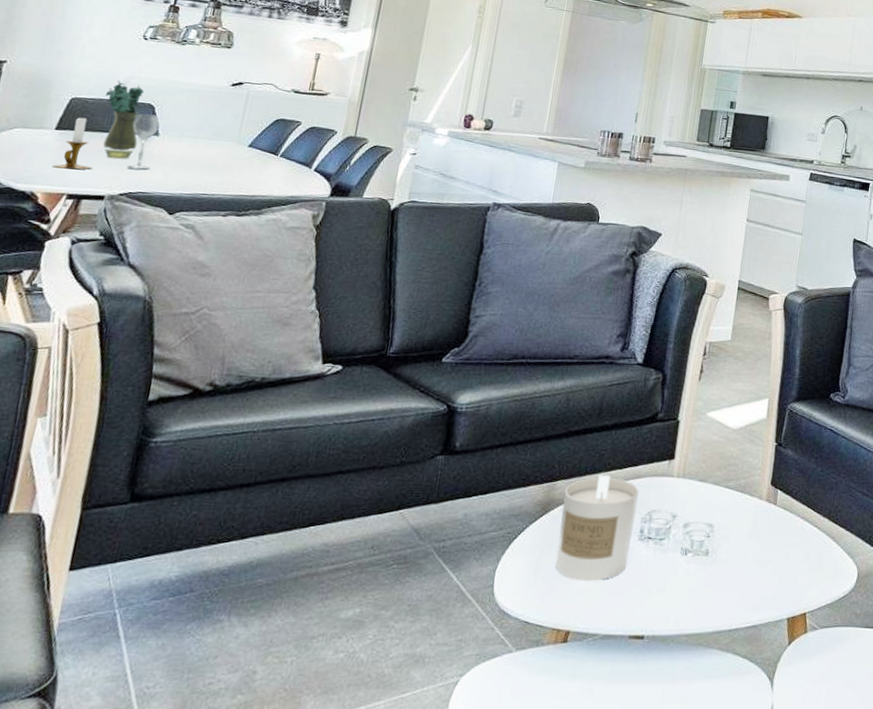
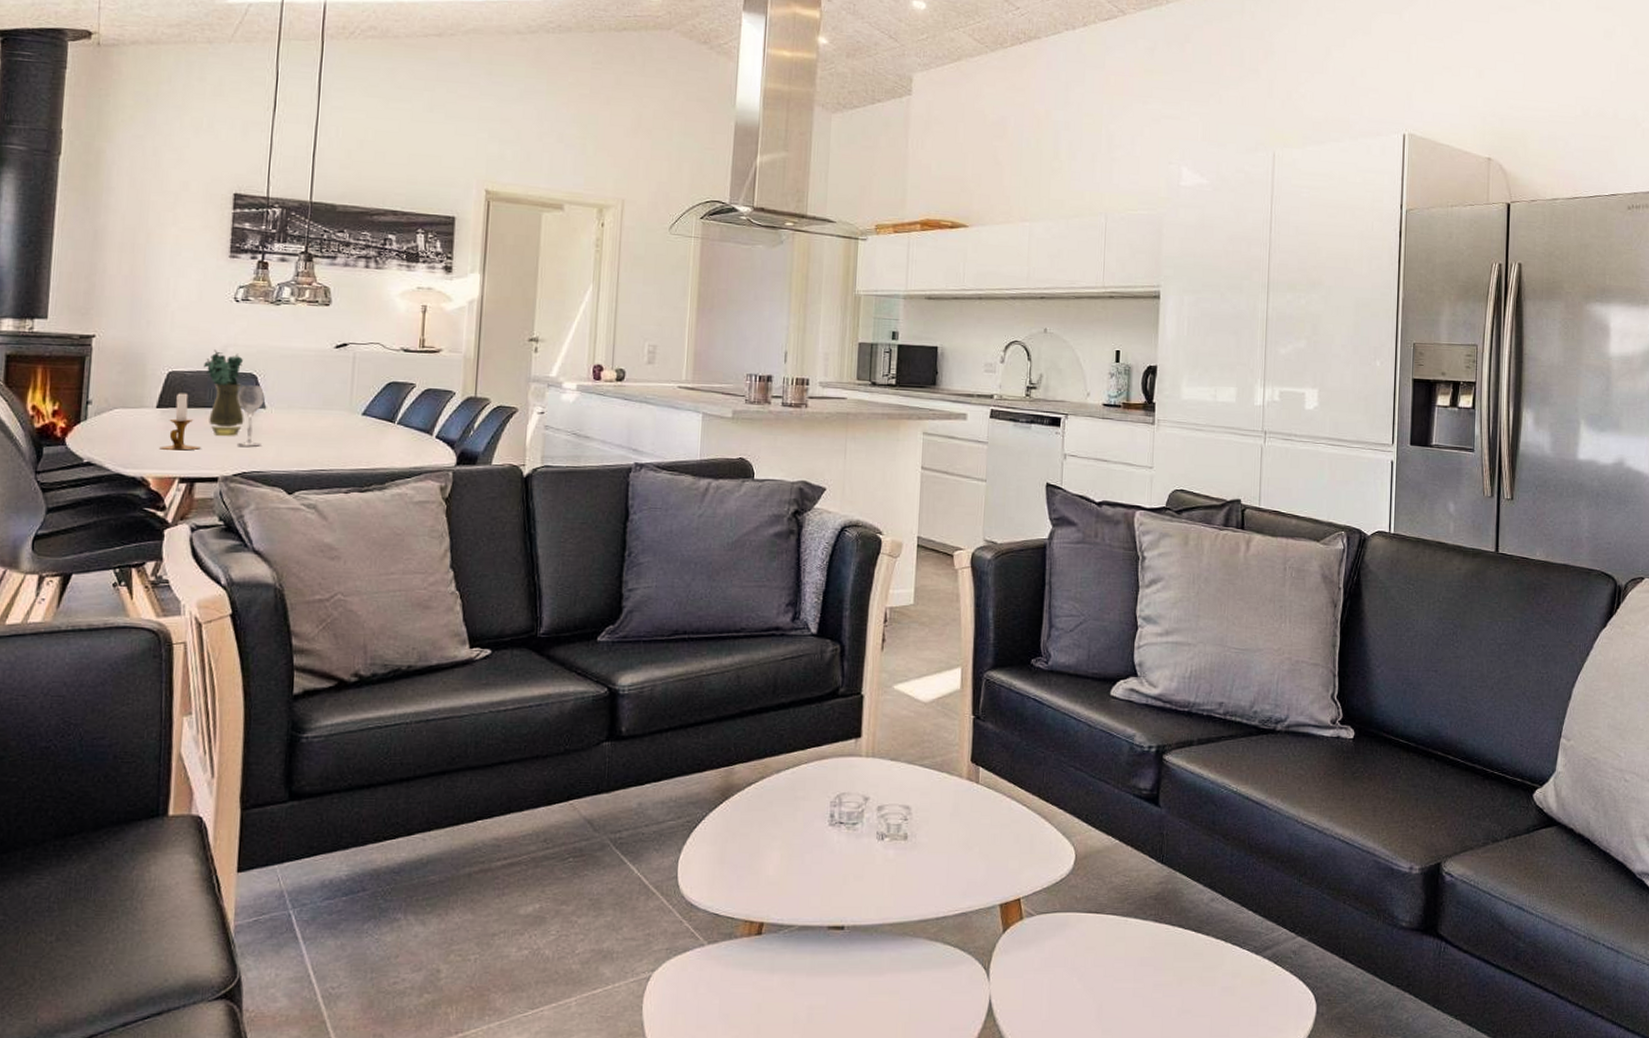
candle: present [555,474,640,581] -> none [741,756,826,870]

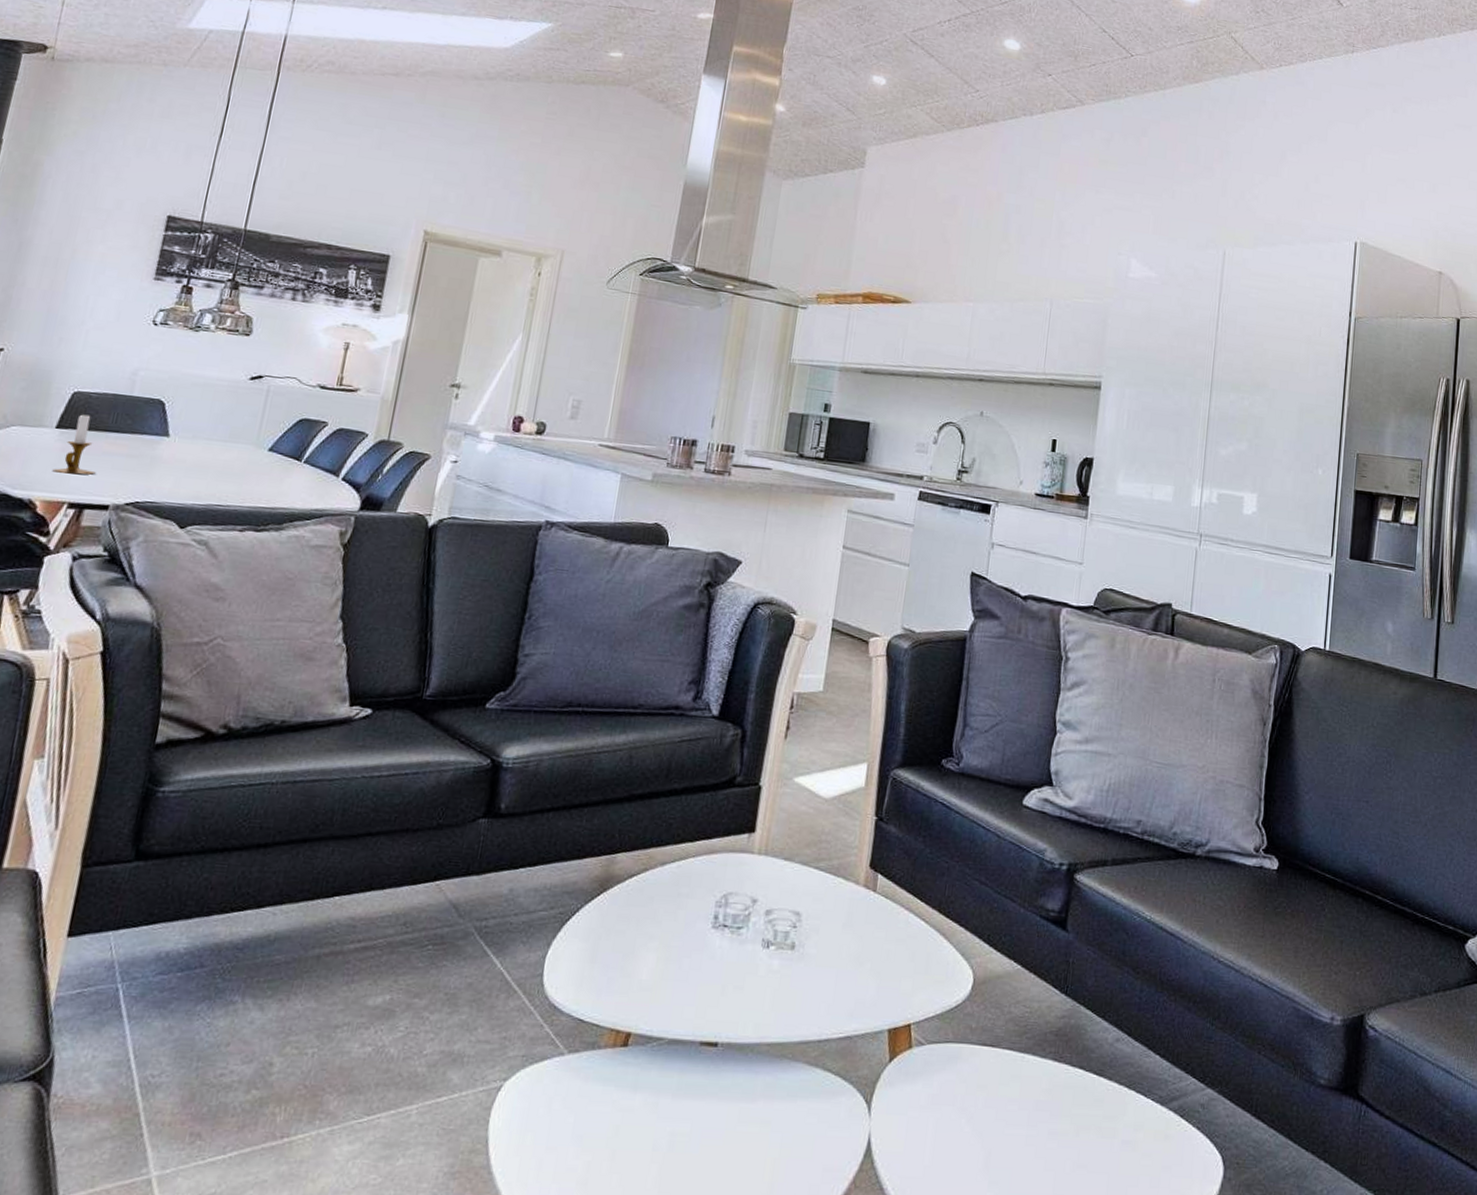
vase: present [204,349,245,436] -> none [107,372,153,464]
wineglass: present [236,385,265,447] -> none [133,411,171,476]

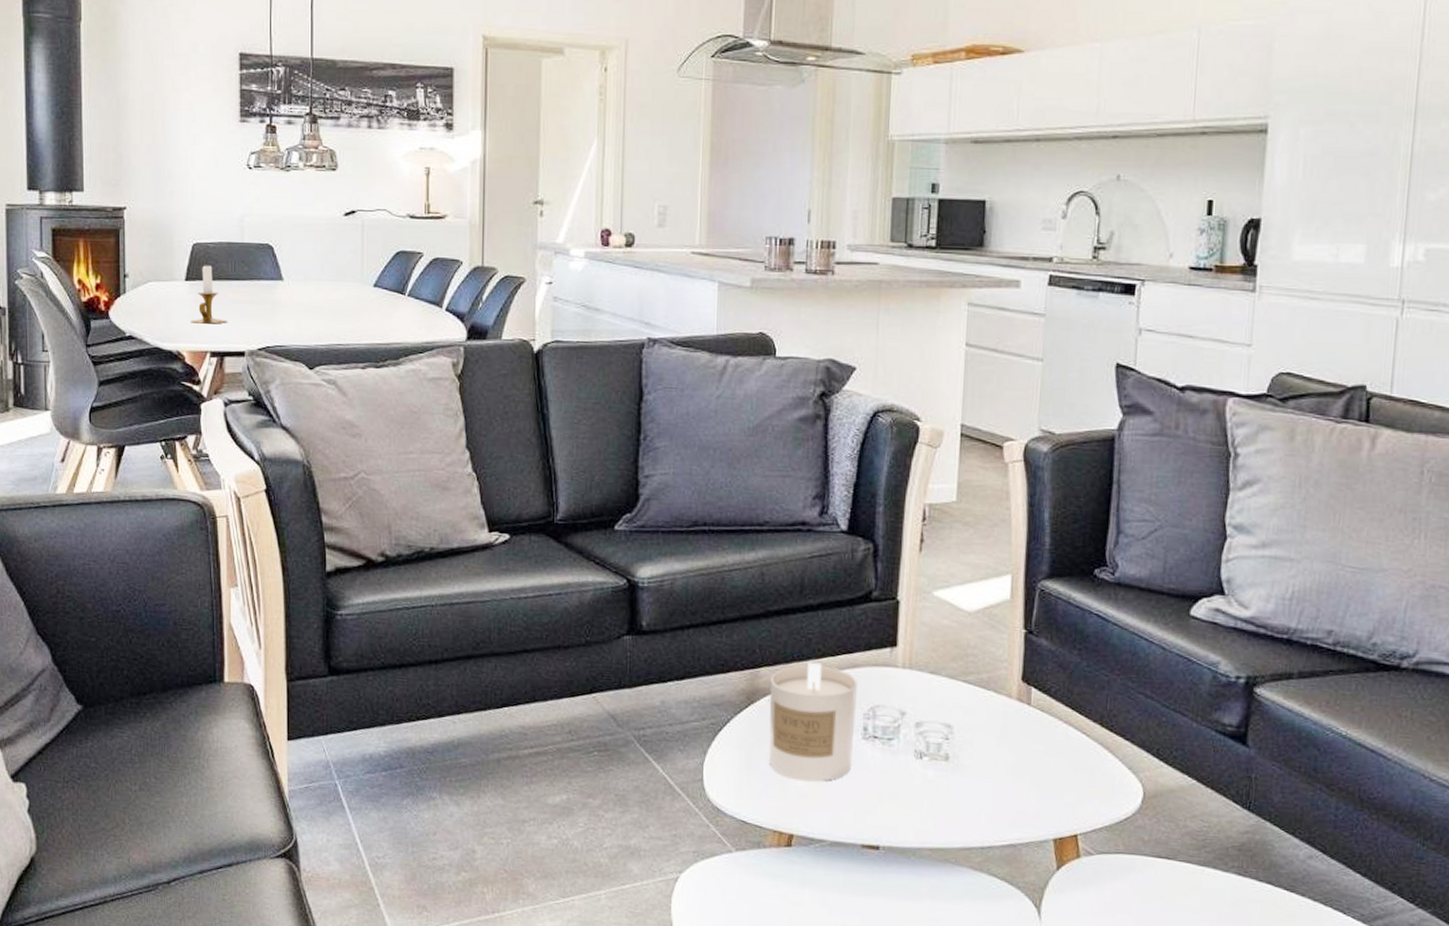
candle: none [615,847,714,975] -> present [768,662,859,782]

